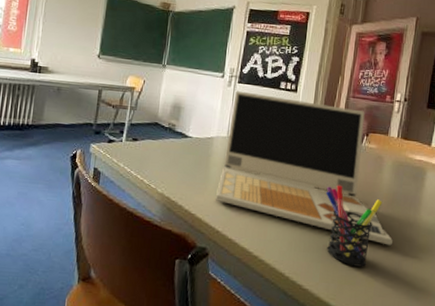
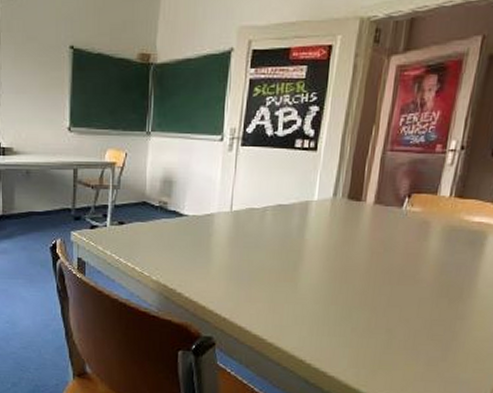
laptop: present [216,90,393,246] -> none [221,155,440,325]
pen holder: present [325,185,383,267] -> none [354,259,428,350]

